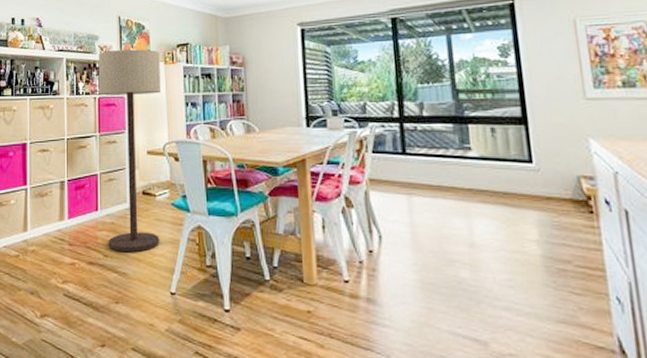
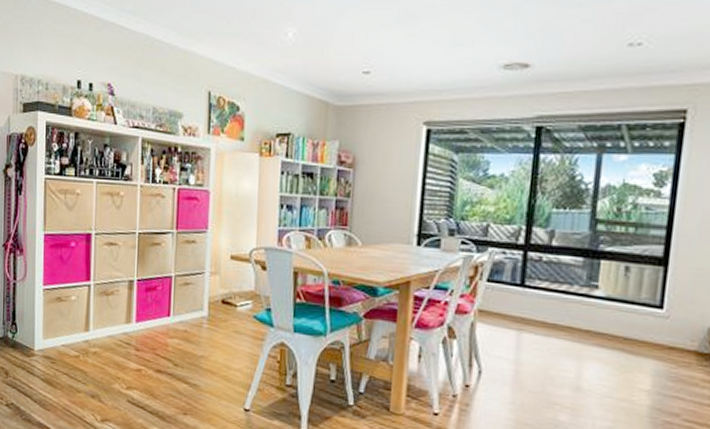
floor lamp: present [98,49,161,253] -> none [178,133,255,364]

